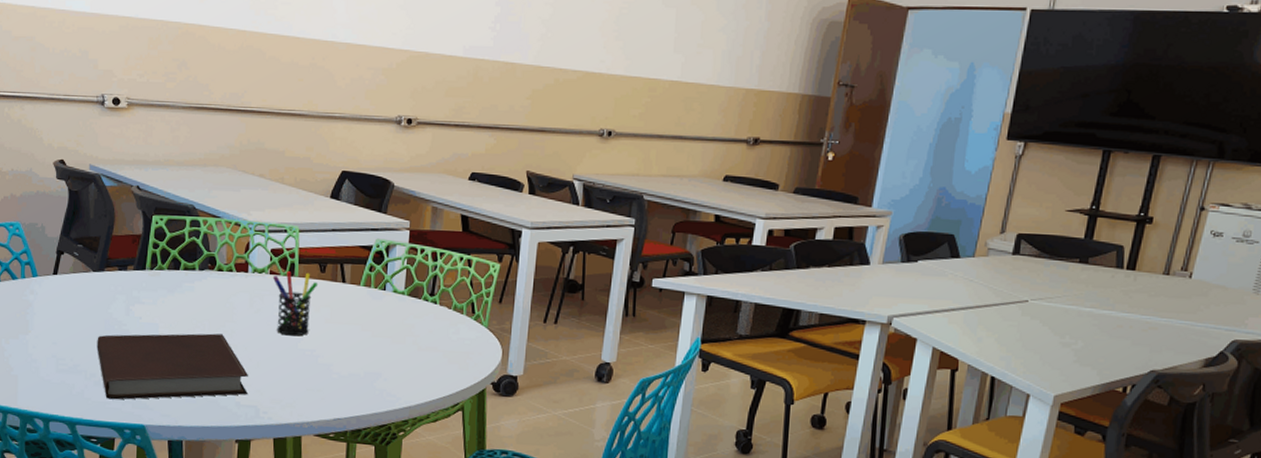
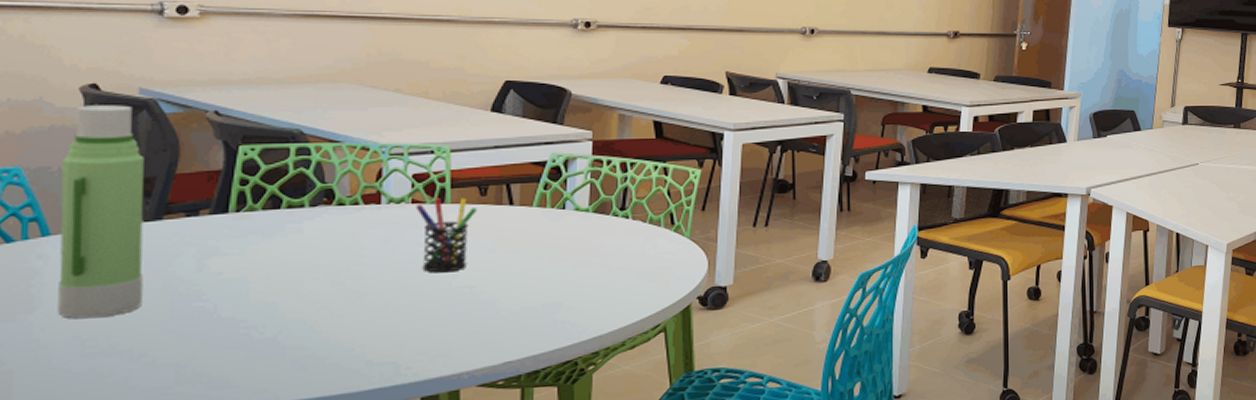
water bottle: none [42,177,93,343] -> present [57,105,145,319]
notebook: present [97,333,249,400] -> none [149,281,385,383]

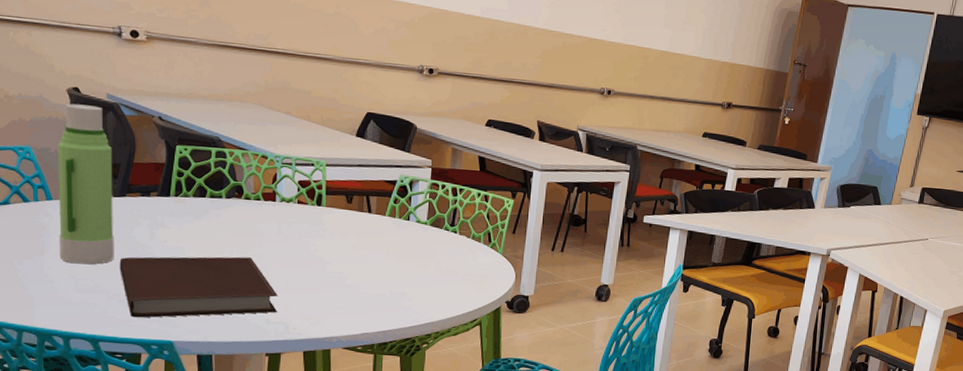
notebook: none [149,281,385,383] -> present [119,256,278,318]
pen holder: present [415,197,478,273] -> none [300,201,346,260]

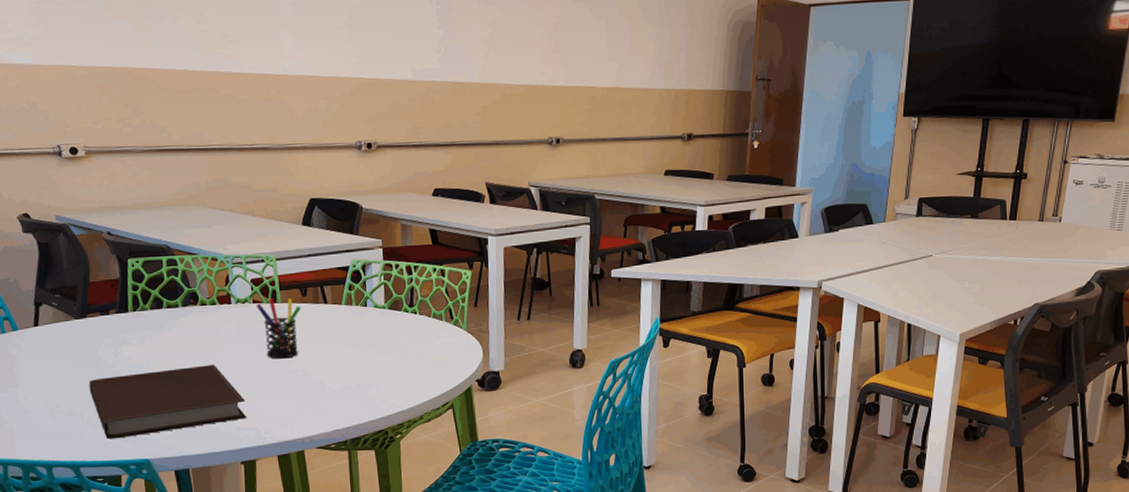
water bottle: present [58,103,114,265] -> none [16,229,83,392]
pen holder: none [300,201,346,260] -> present [256,298,302,359]

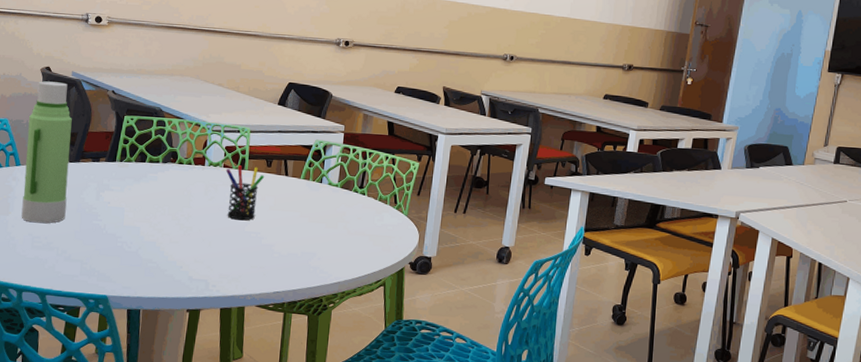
water bottle: none [16,229,83,392] -> present [21,81,72,224]
notebook: present [88,365,246,439] -> none [68,216,202,274]

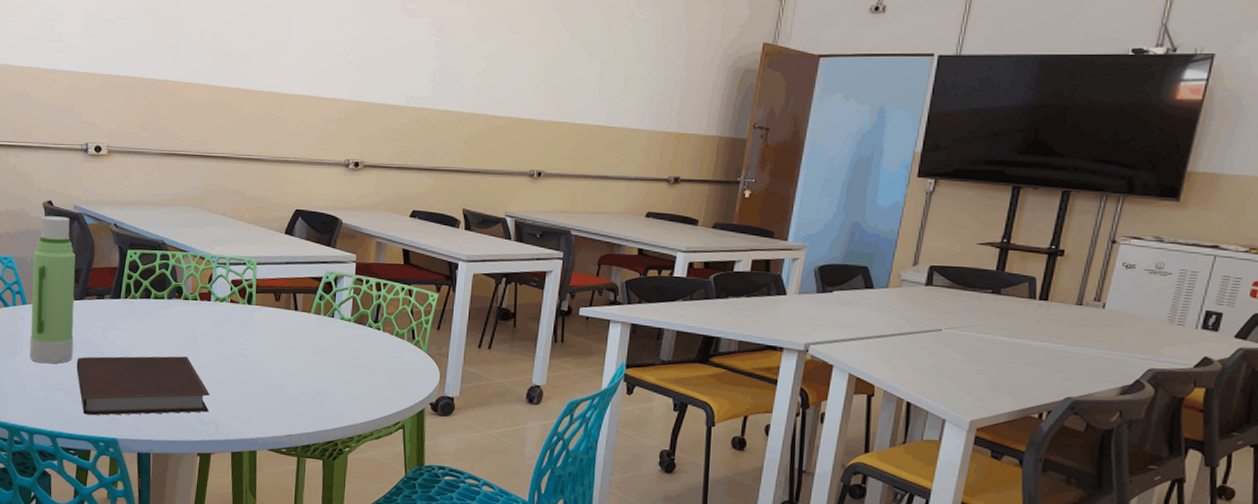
notebook: none [68,216,202,274] -> present [76,356,210,416]
pen holder: present [225,165,265,221] -> none [232,300,274,359]

